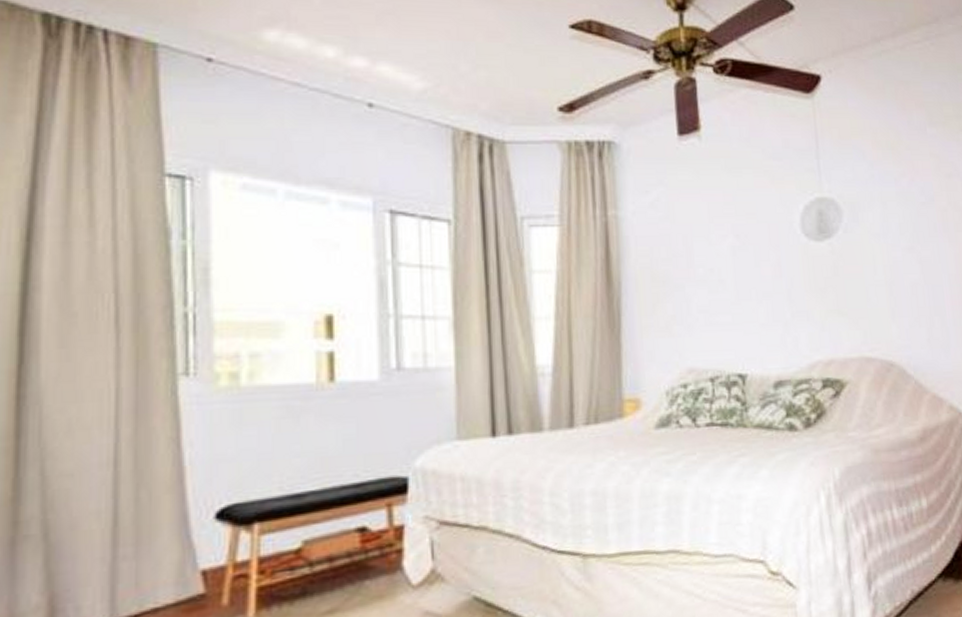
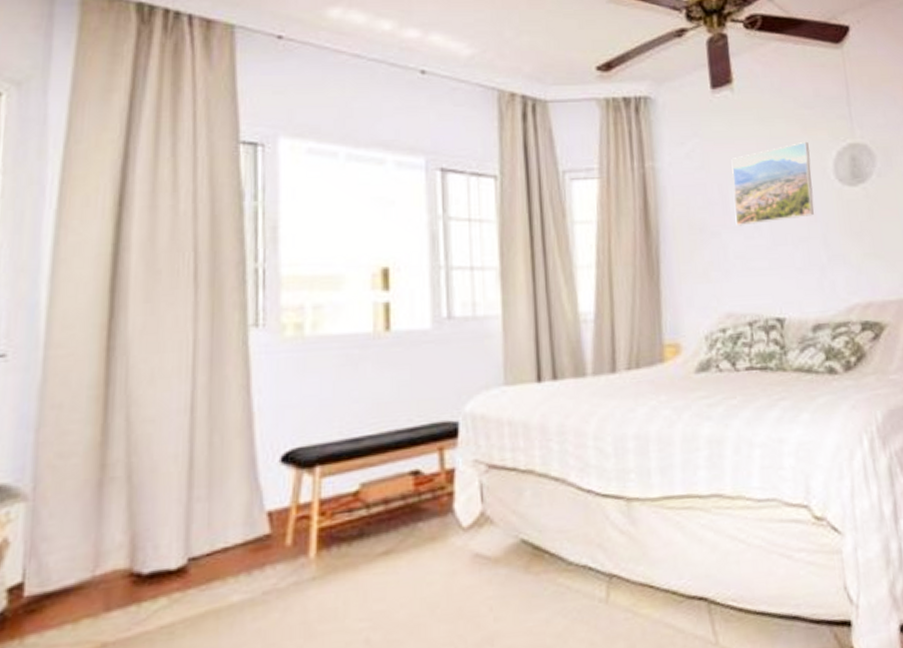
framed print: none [697,194,780,280] -> present [731,141,814,226]

